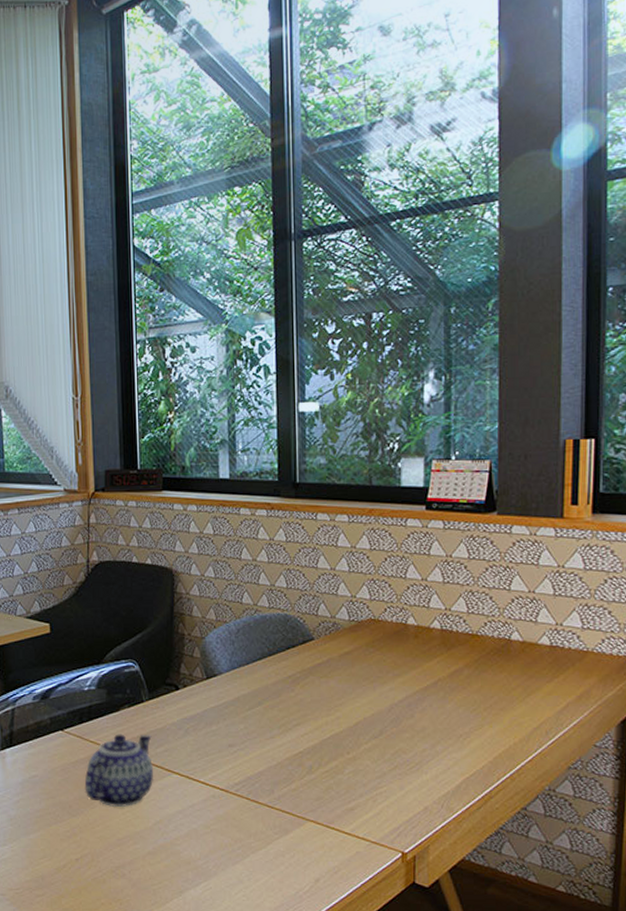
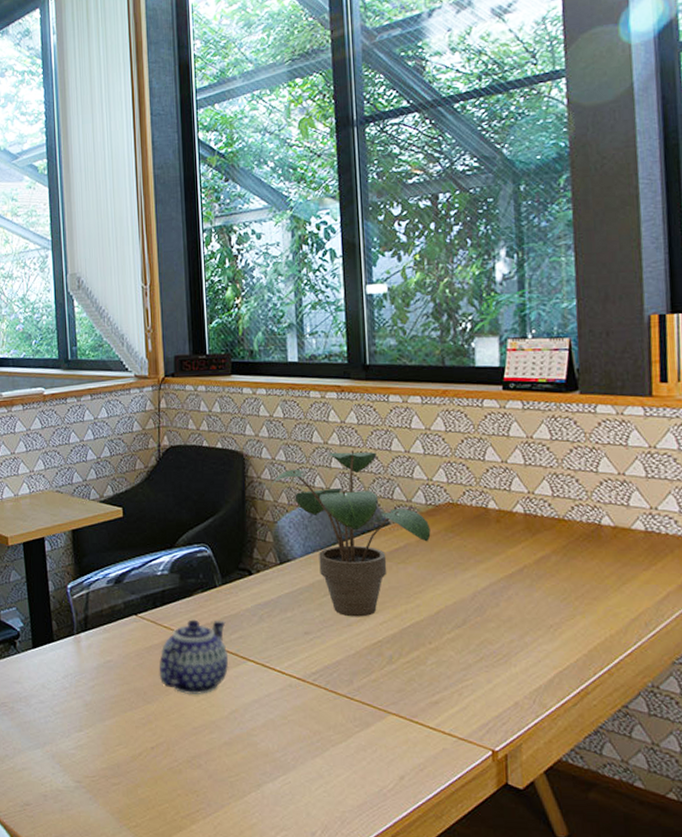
potted plant: none [197,567,353,730] -> present [268,450,431,617]

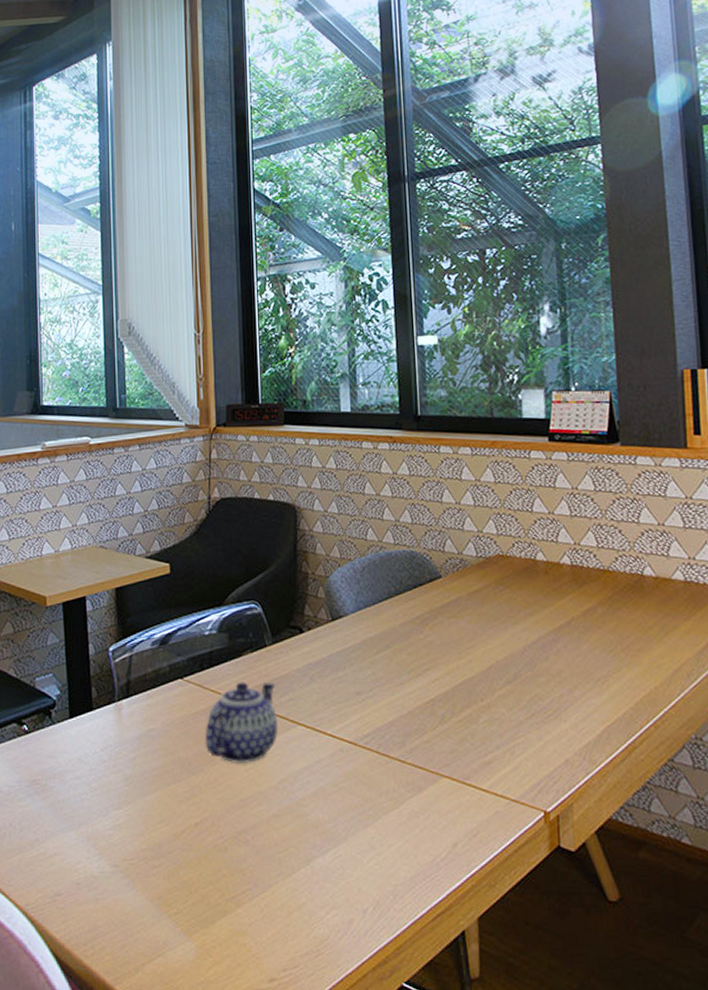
potted plant: present [268,450,431,617] -> none [320,502,482,675]

